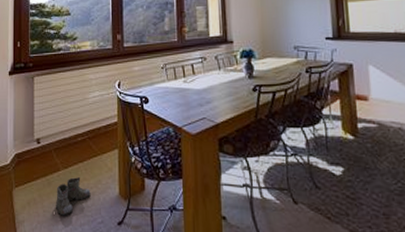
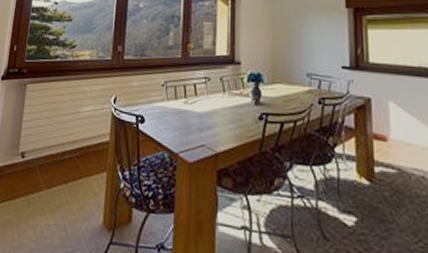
boots: present [55,177,91,216] -> none [31,199,73,244]

